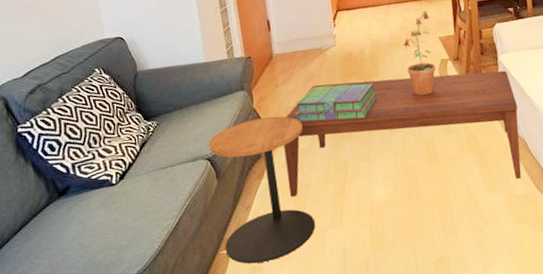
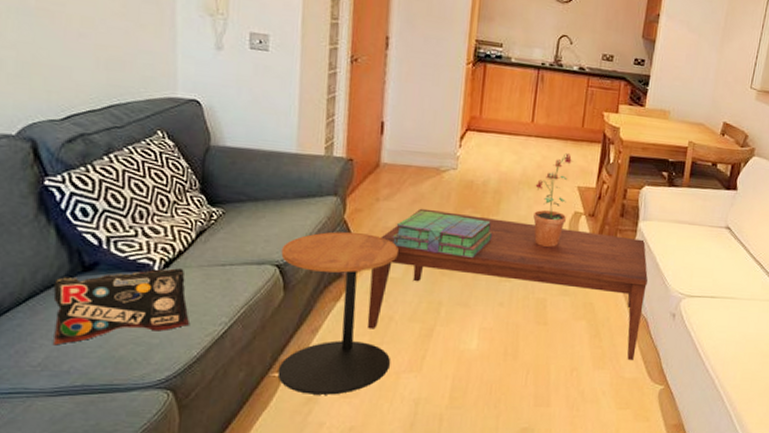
laptop: none [38,177,148,263] -> present [53,268,189,346]

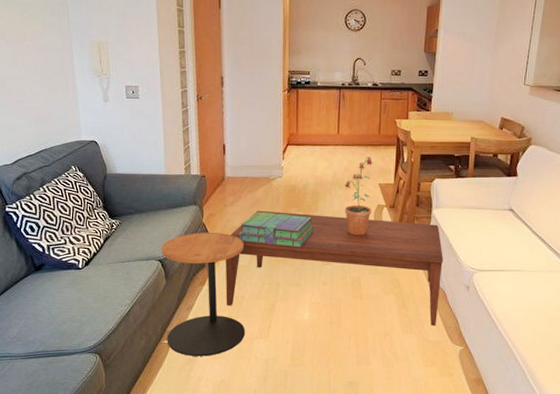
laptop: present [53,268,189,346] -> none [19,266,105,323]

